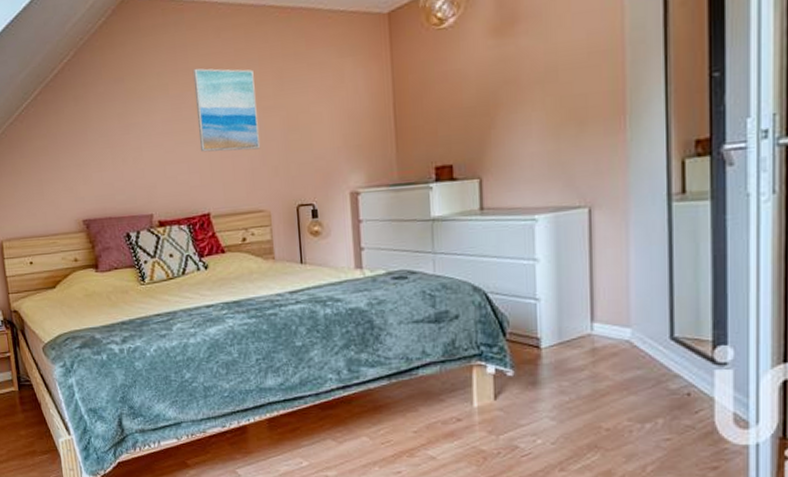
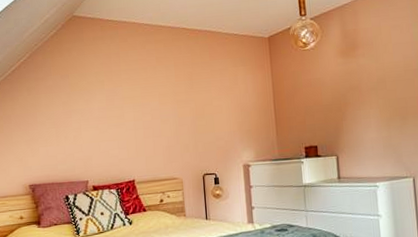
wall art: present [192,68,261,153] -> none [123,70,176,133]

